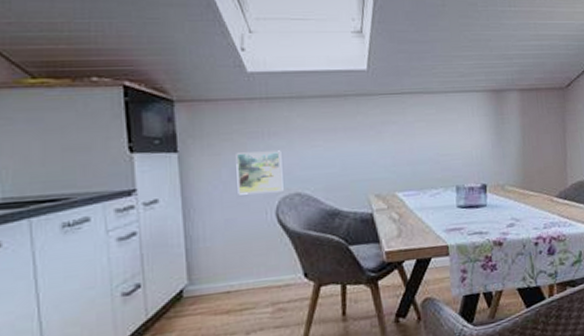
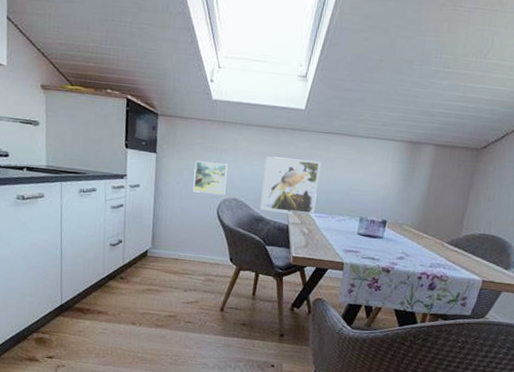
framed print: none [330,128,402,201] -> present [260,156,321,215]

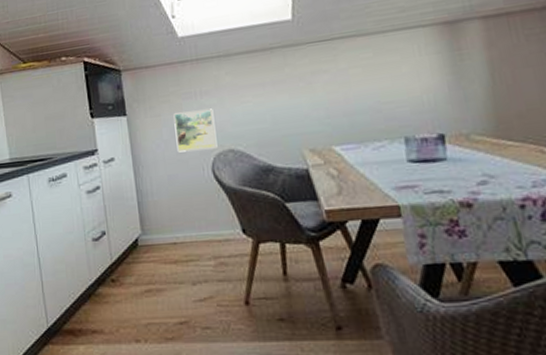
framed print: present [260,156,321,215] -> none [258,77,340,156]

